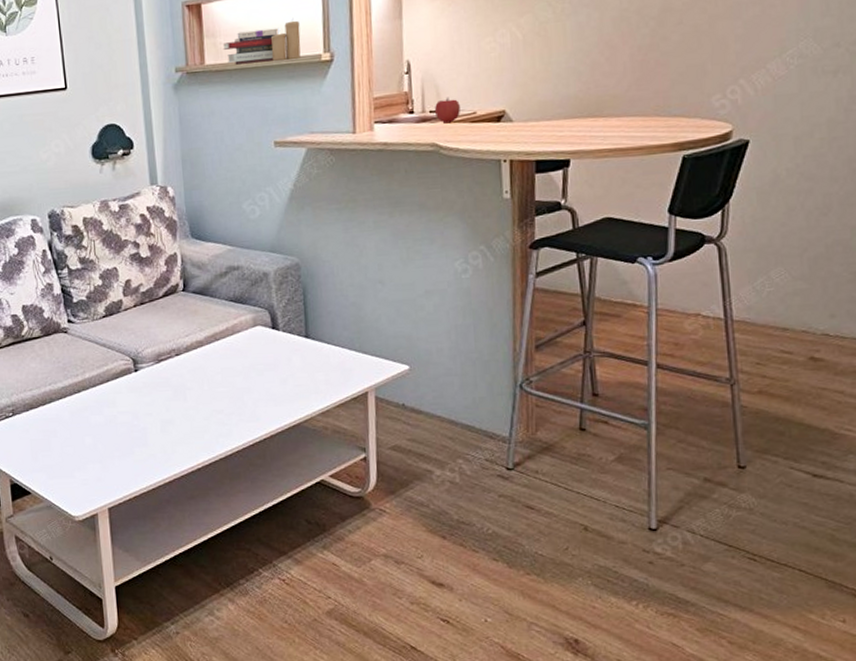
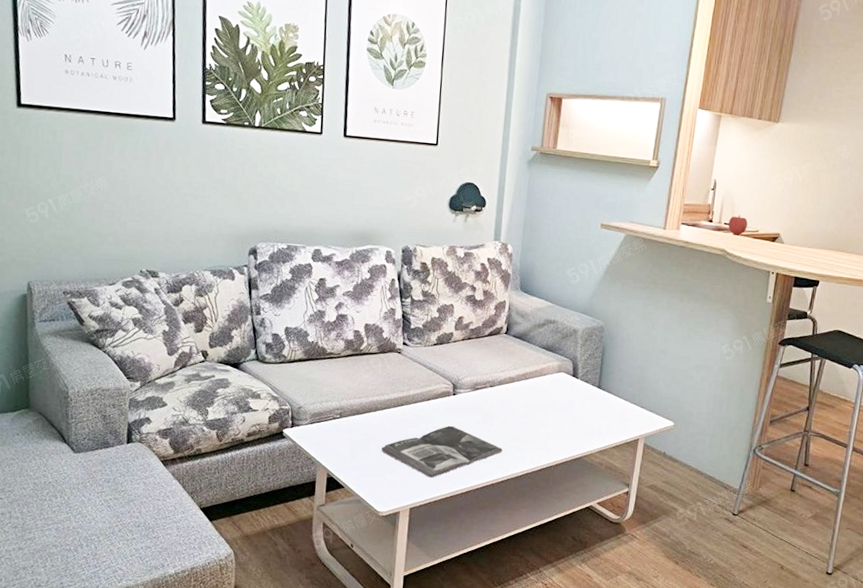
magazine: none [64,407,204,470] -> present [381,425,503,478]
books: present [222,28,278,65] -> none [573,128,620,159]
candle: present [270,16,301,62] -> none [611,125,638,161]

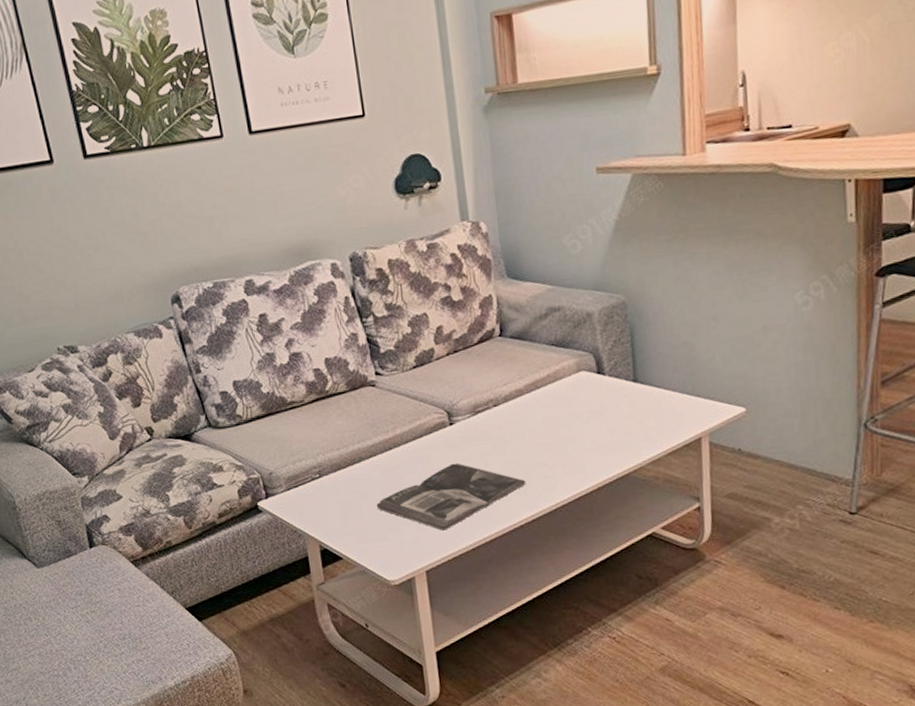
fruit: present [728,214,748,236] -> none [773,111,801,141]

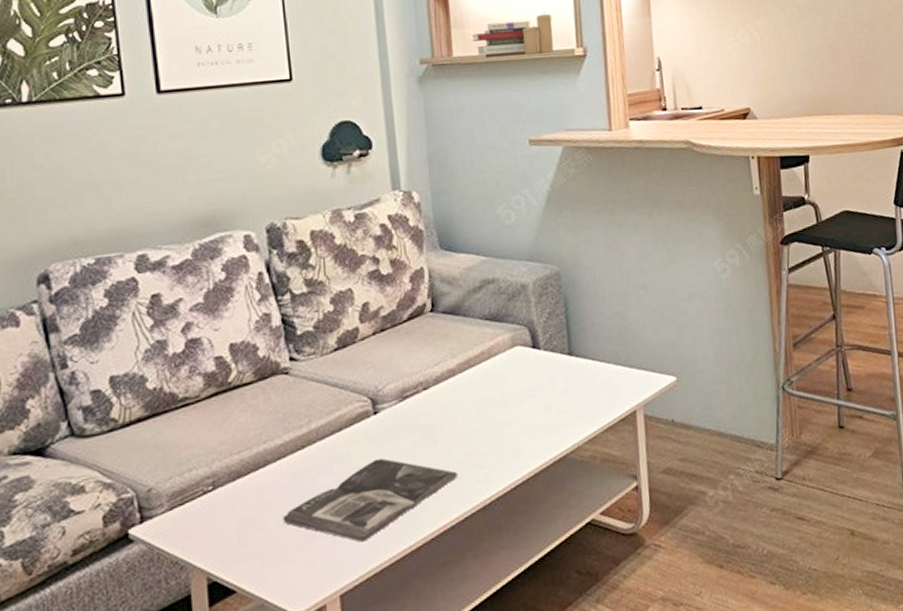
books: none [537,38,599,82] -> present [471,20,530,58]
candle: none [590,25,624,77] -> present [522,9,554,55]

